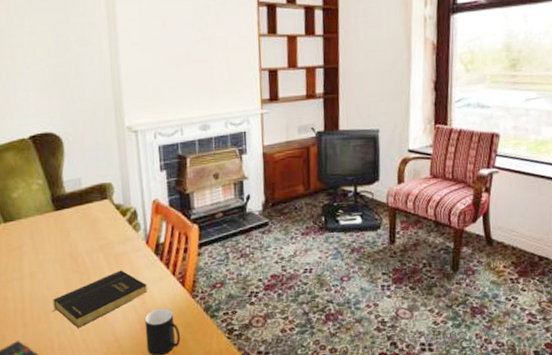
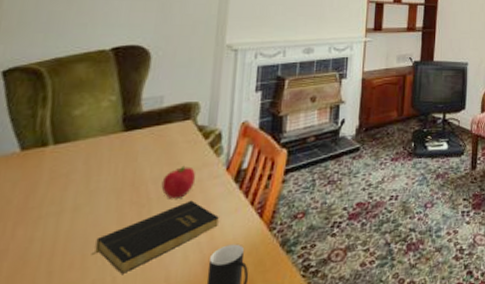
fruit: none [94,240,122,269] -> present [161,165,196,199]

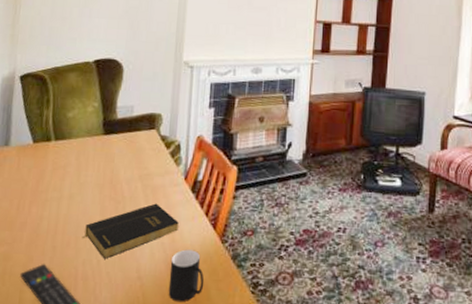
fruit: present [161,165,196,199] -> none [132,171,160,200]

